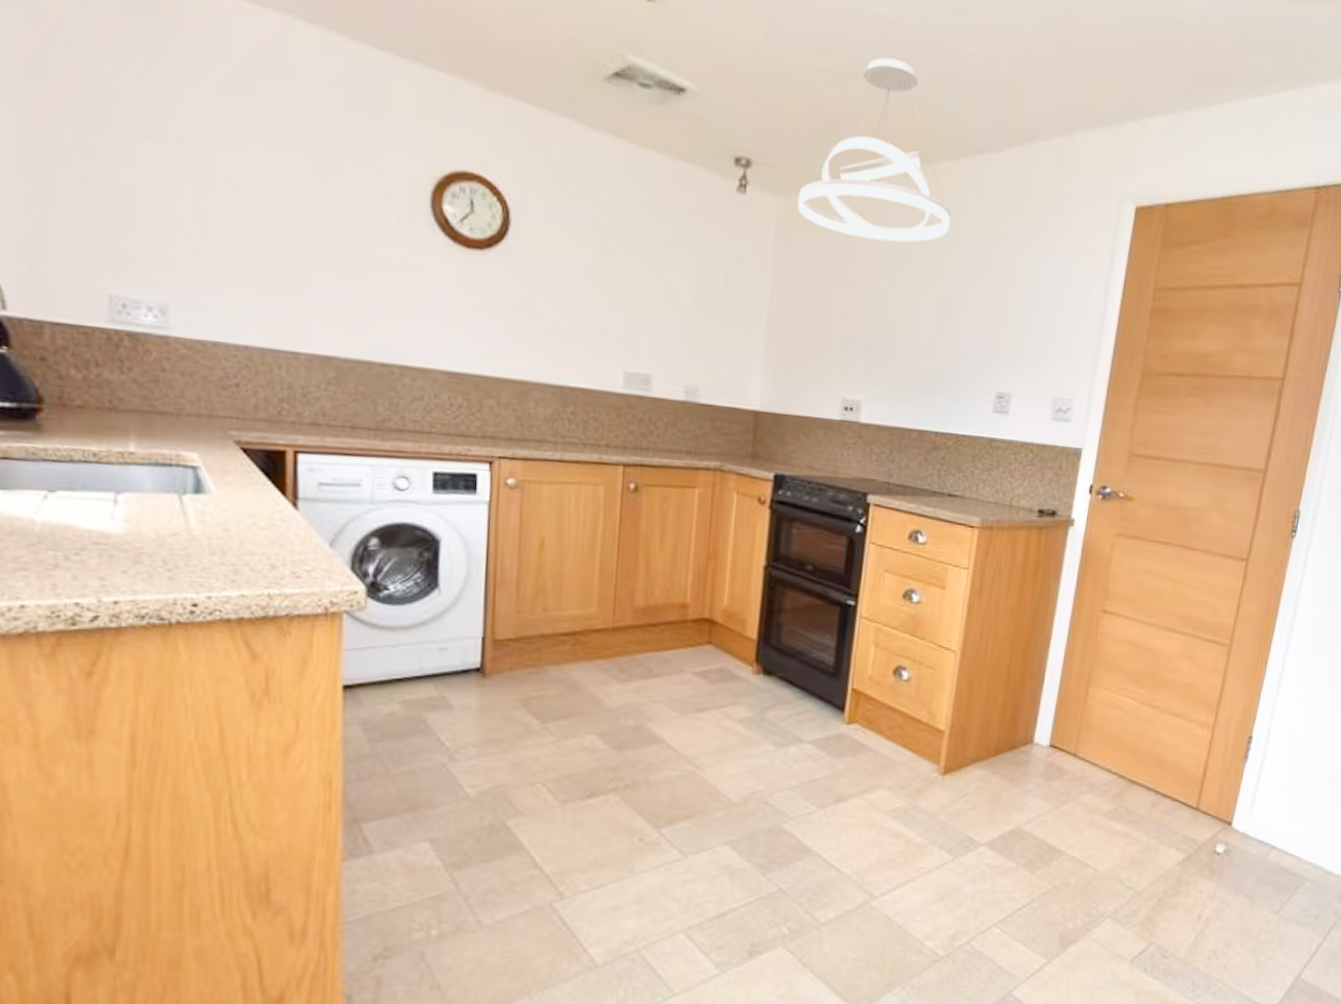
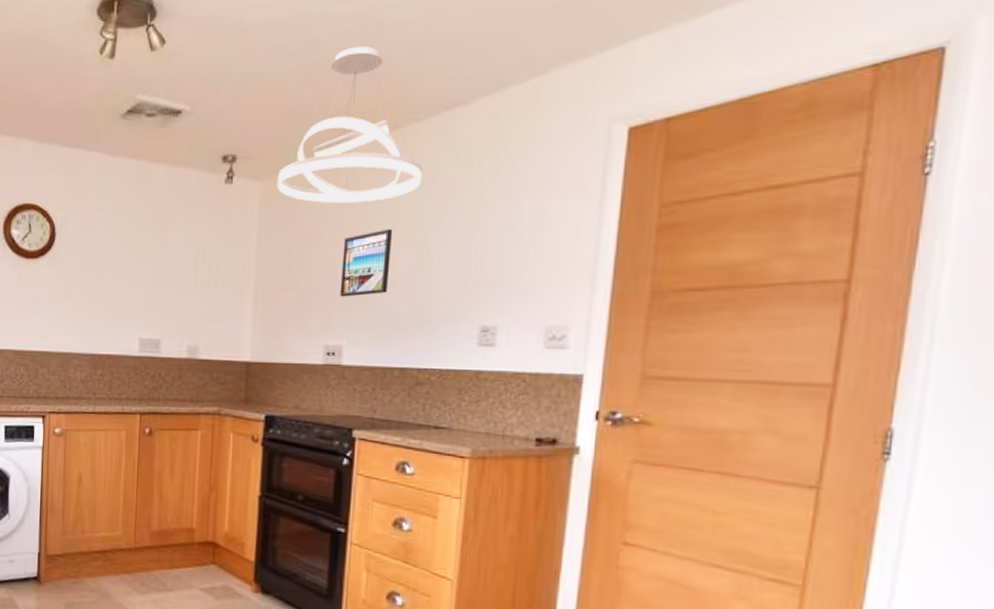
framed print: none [860,275,919,347] -> present [339,229,393,297]

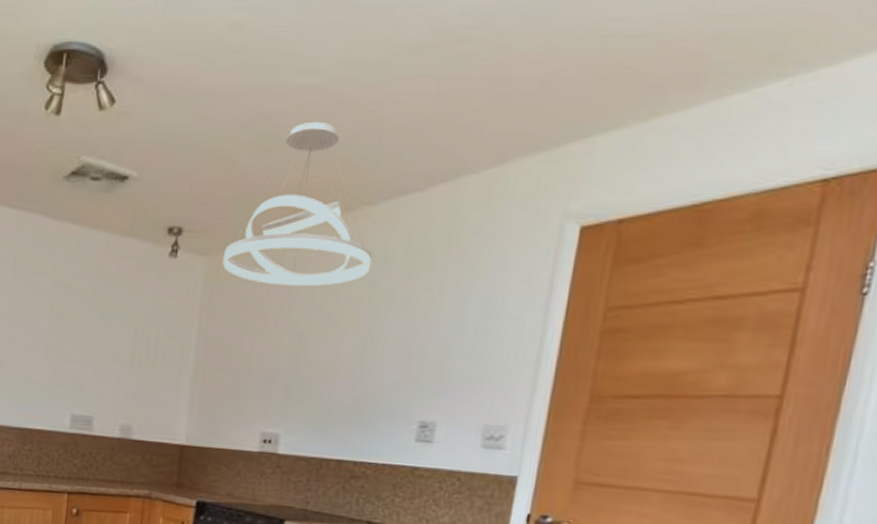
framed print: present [339,229,393,297] -> none [280,315,338,384]

